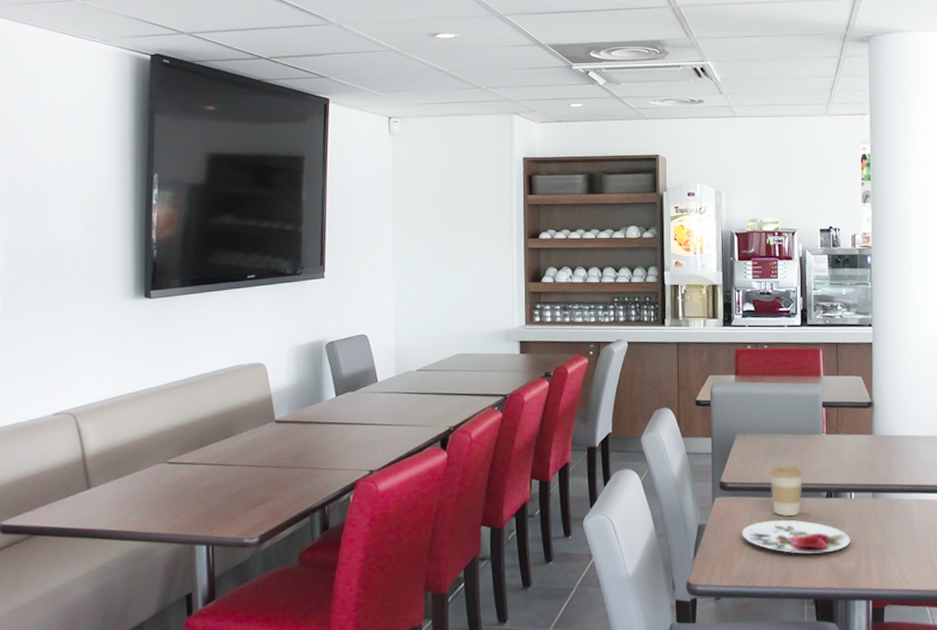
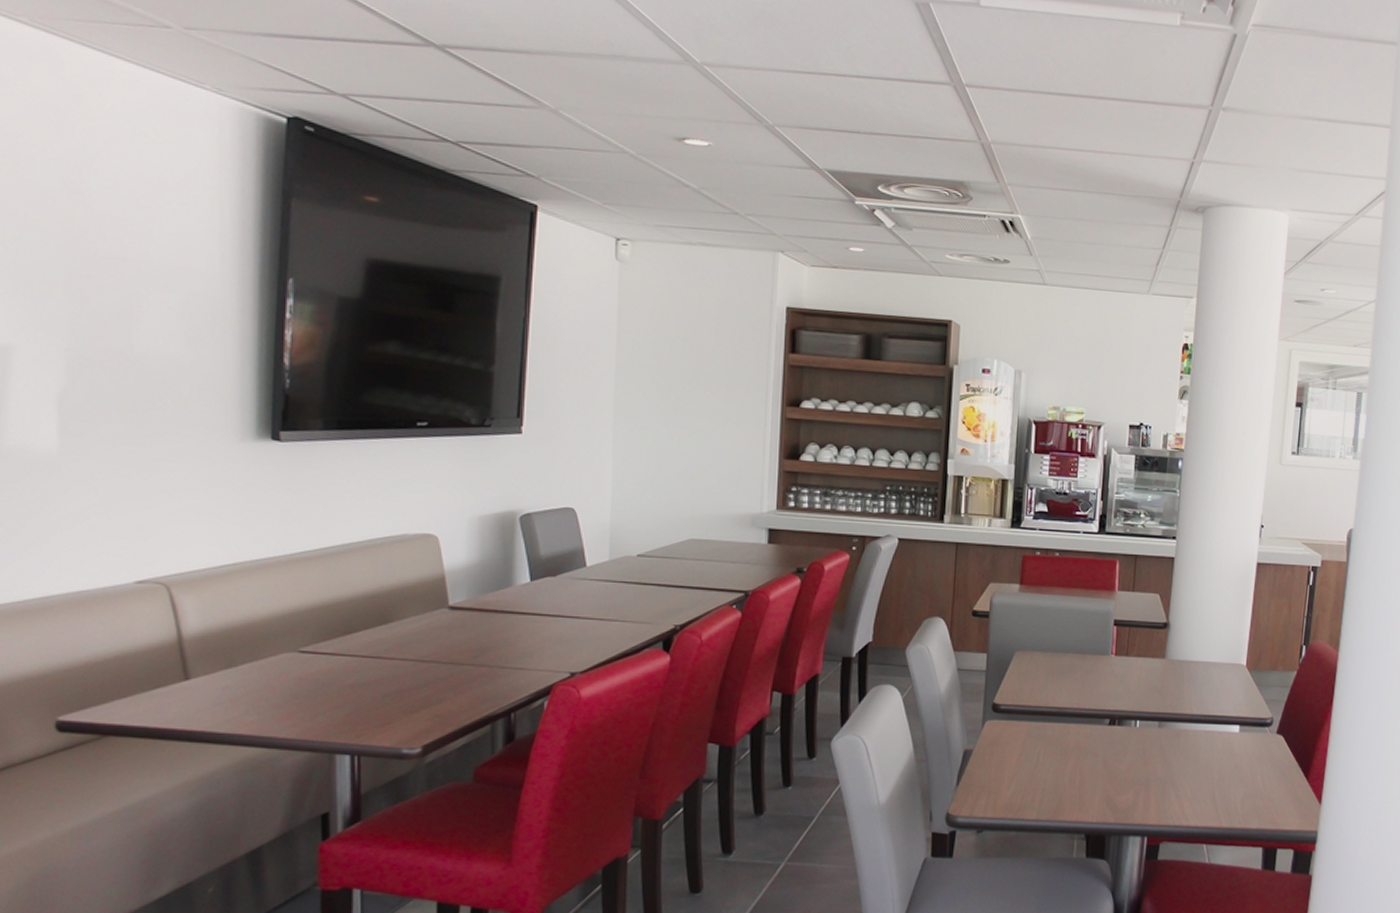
plate: present [741,519,851,554] -> none [1012,747,1131,785]
coffee cup: present [769,465,804,517] -> none [1048,688,1087,745]

